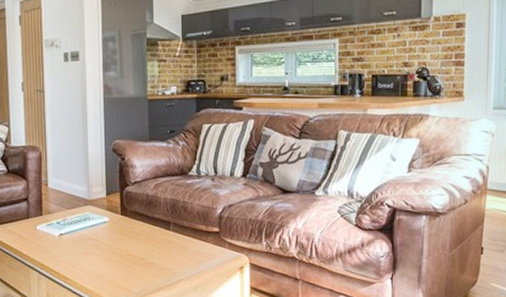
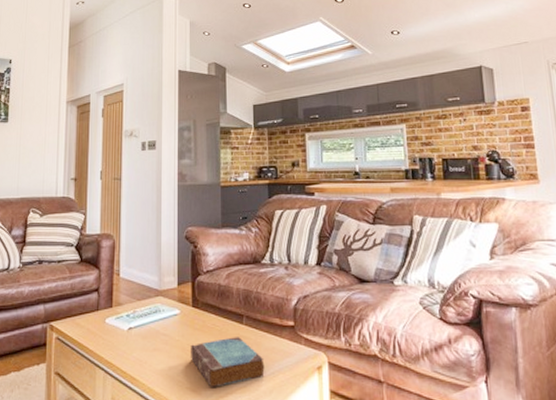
book: none [120,242,191,285] -> present [191,337,265,387]

